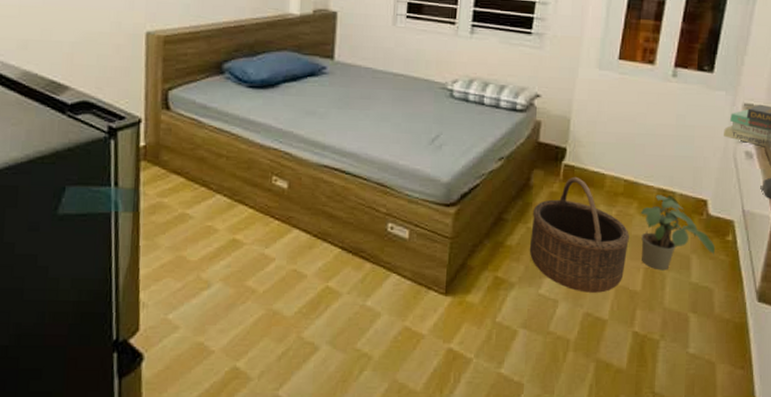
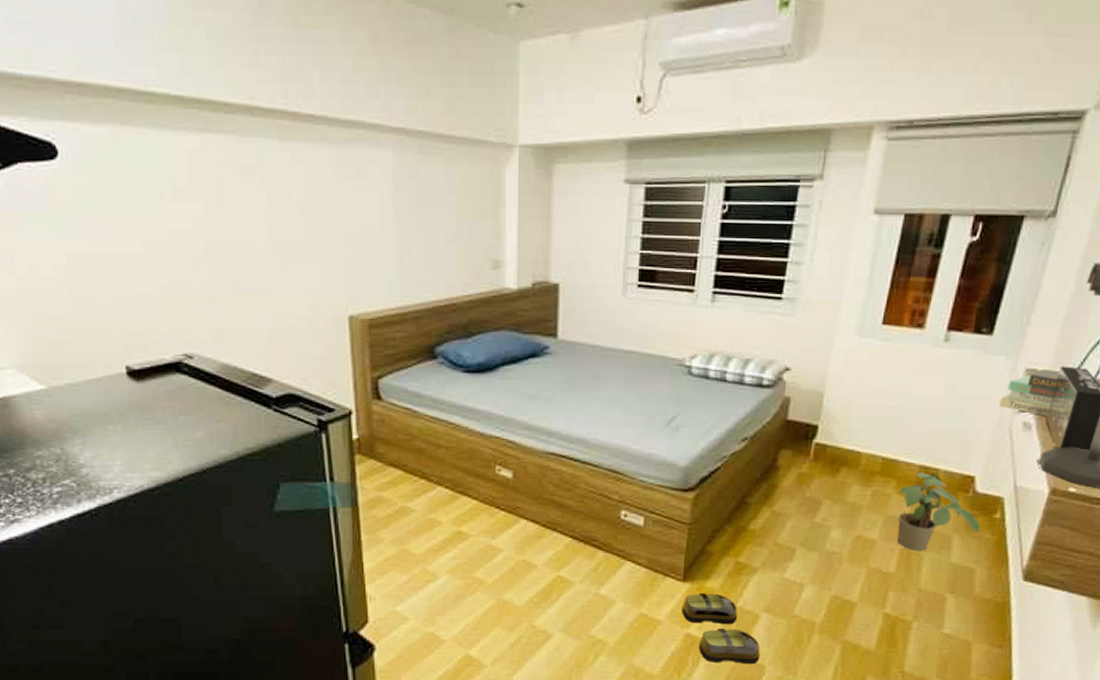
slippers: none [444,306,519,382] -> present [682,592,760,665]
basket: present [529,176,629,293] -> none [774,455,885,576]

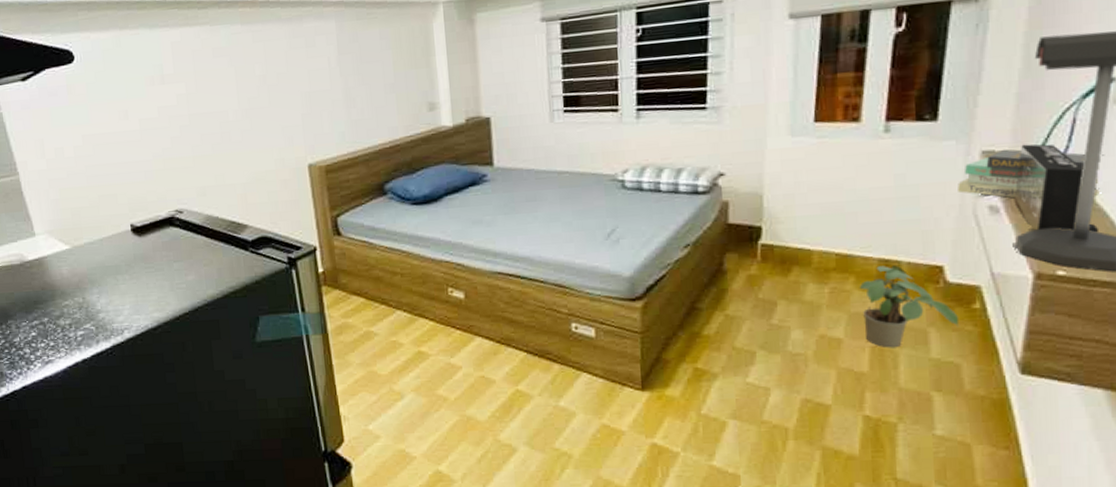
slippers: present [682,592,760,665] -> none [644,400,733,474]

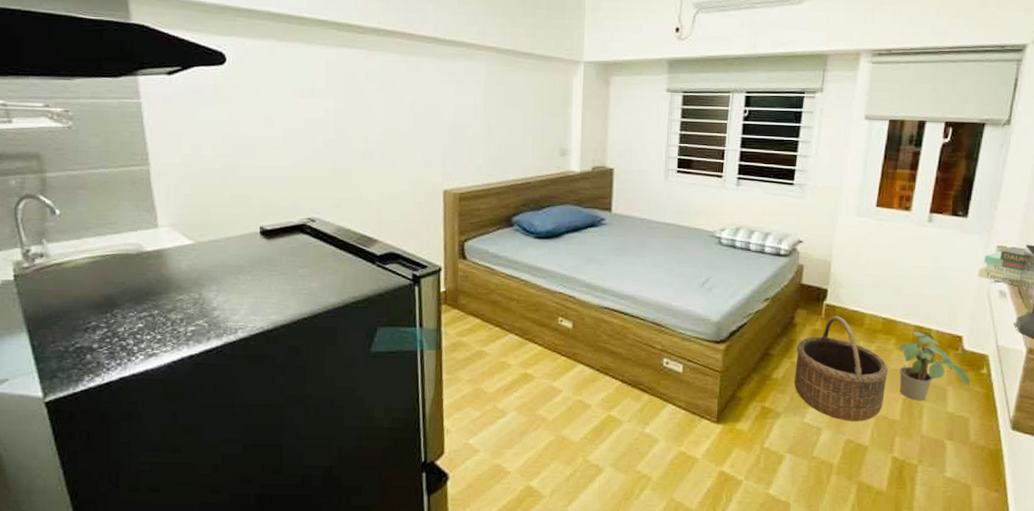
basket: none [730,256,848,378] -> present [794,315,888,422]

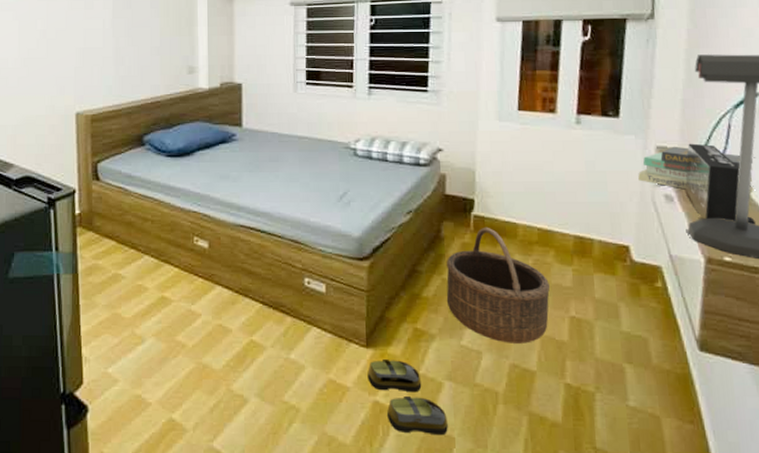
slippers: none [716,433,785,502] -> present [367,358,448,436]
potted plant: present [898,332,971,401] -> none [558,242,645,320]

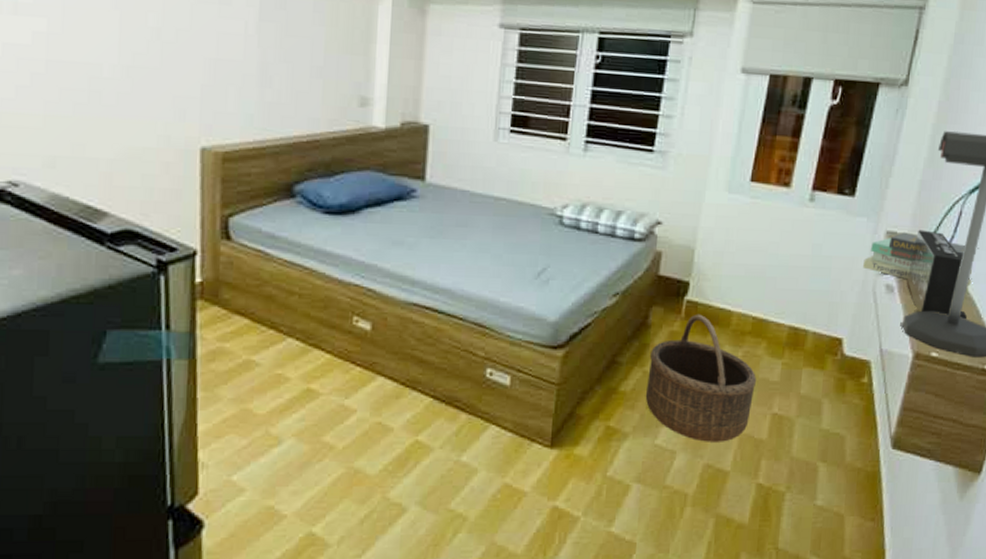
slippers: present [367,358,448,436] -> none [548,460,631,541]

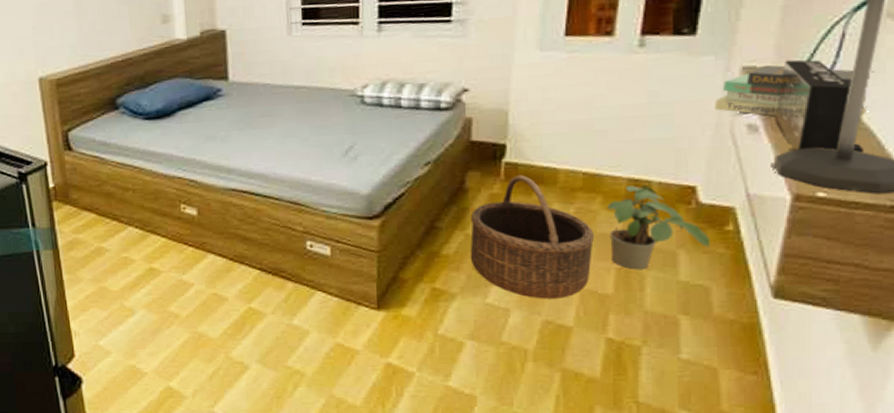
potted plant: none [769,333,850,417] -> present [606,185,711,270]

